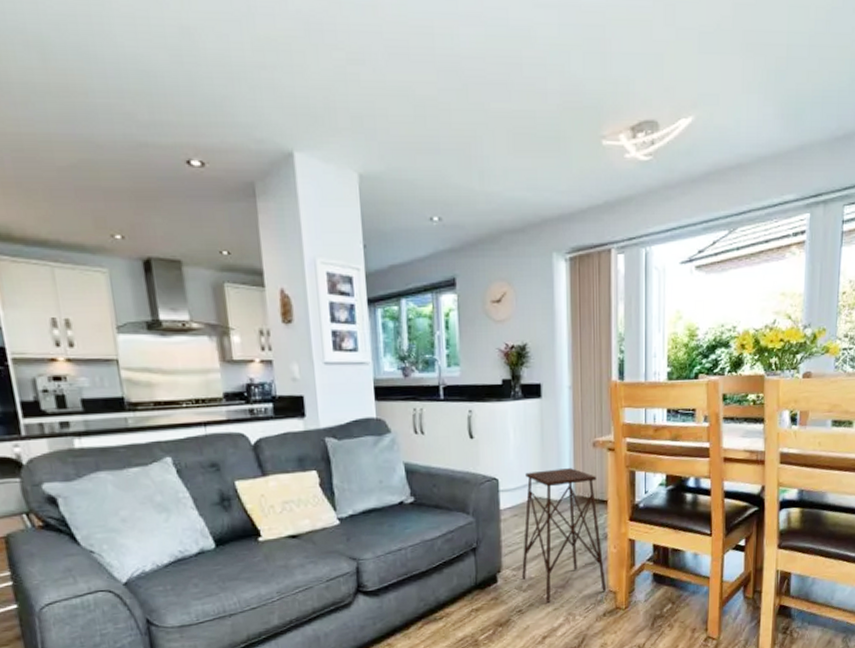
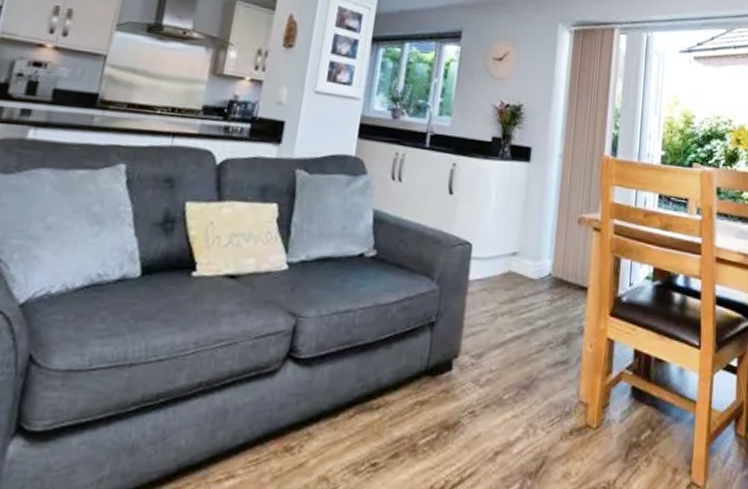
side table: present [522,468,607,603] -> none [481,241,579,406]

